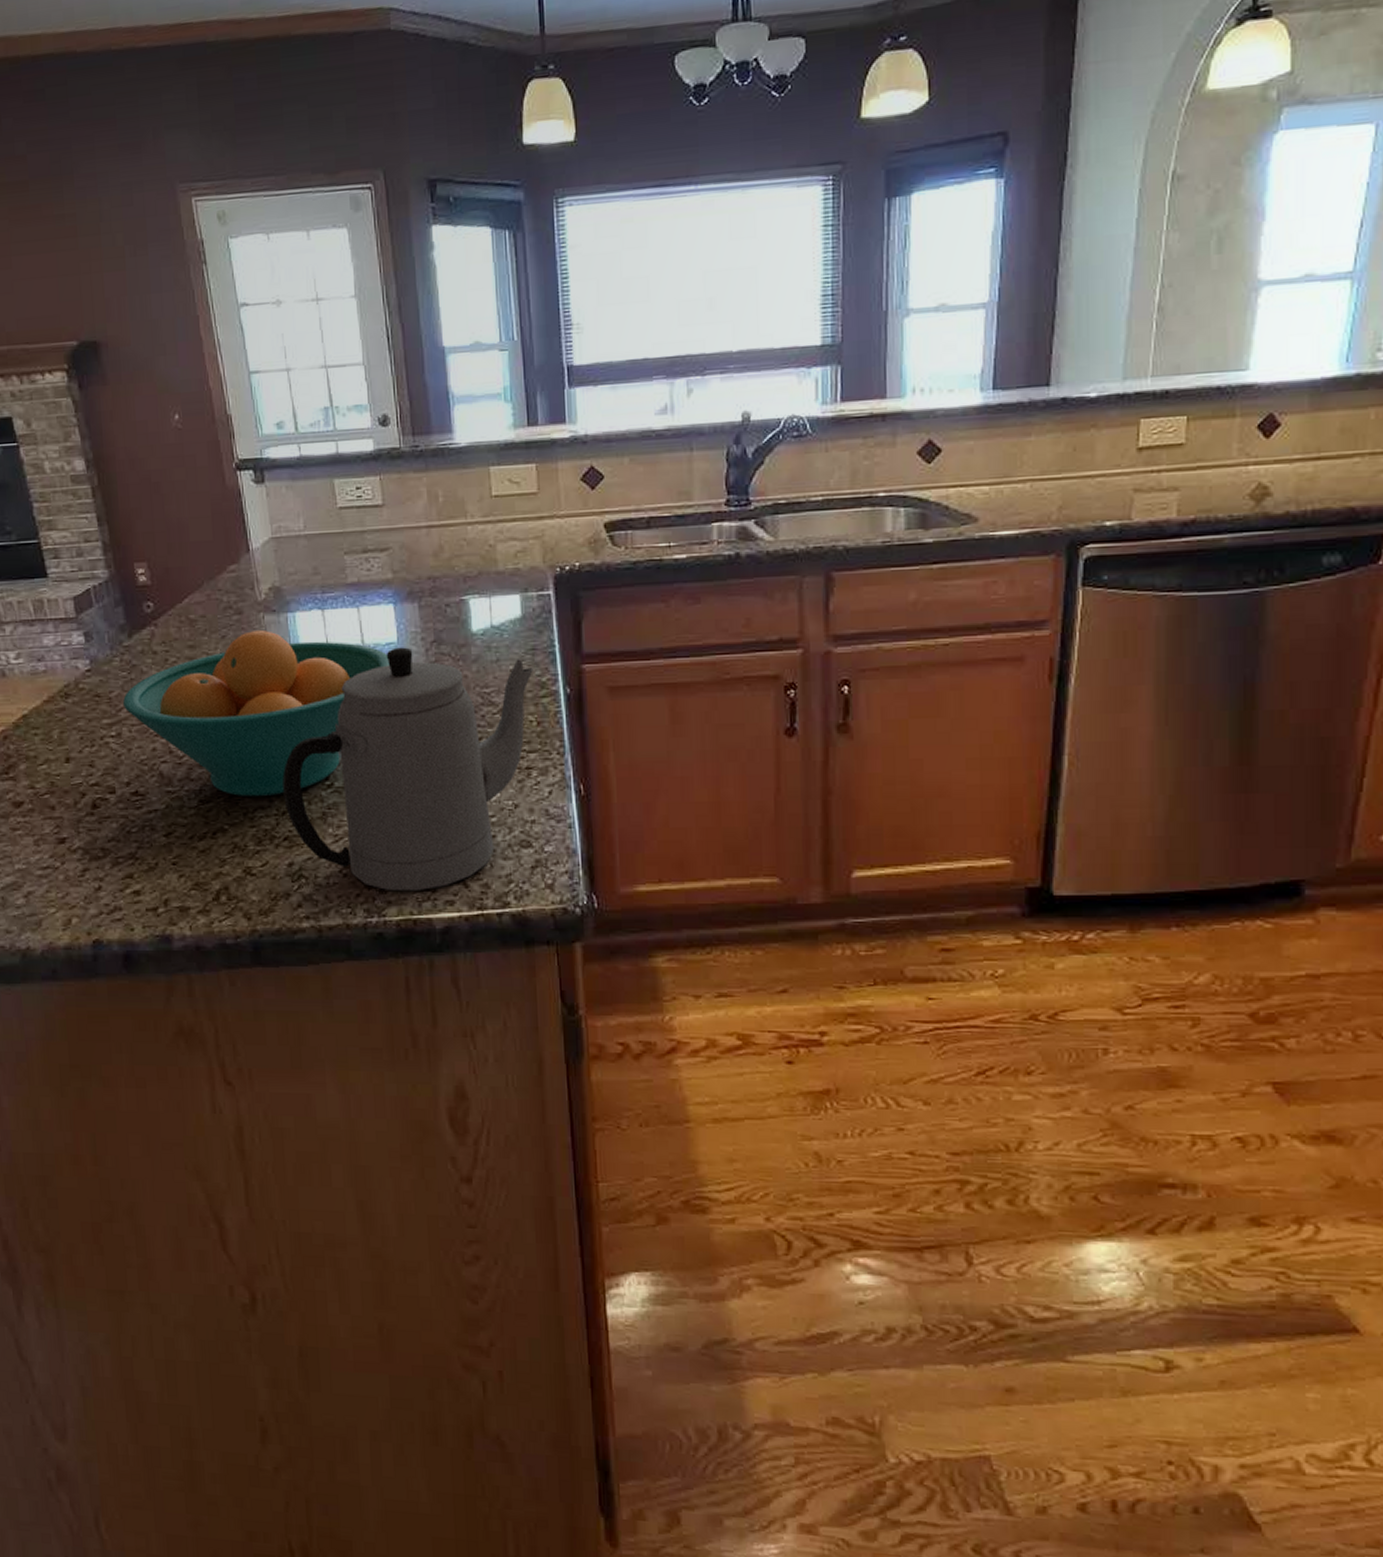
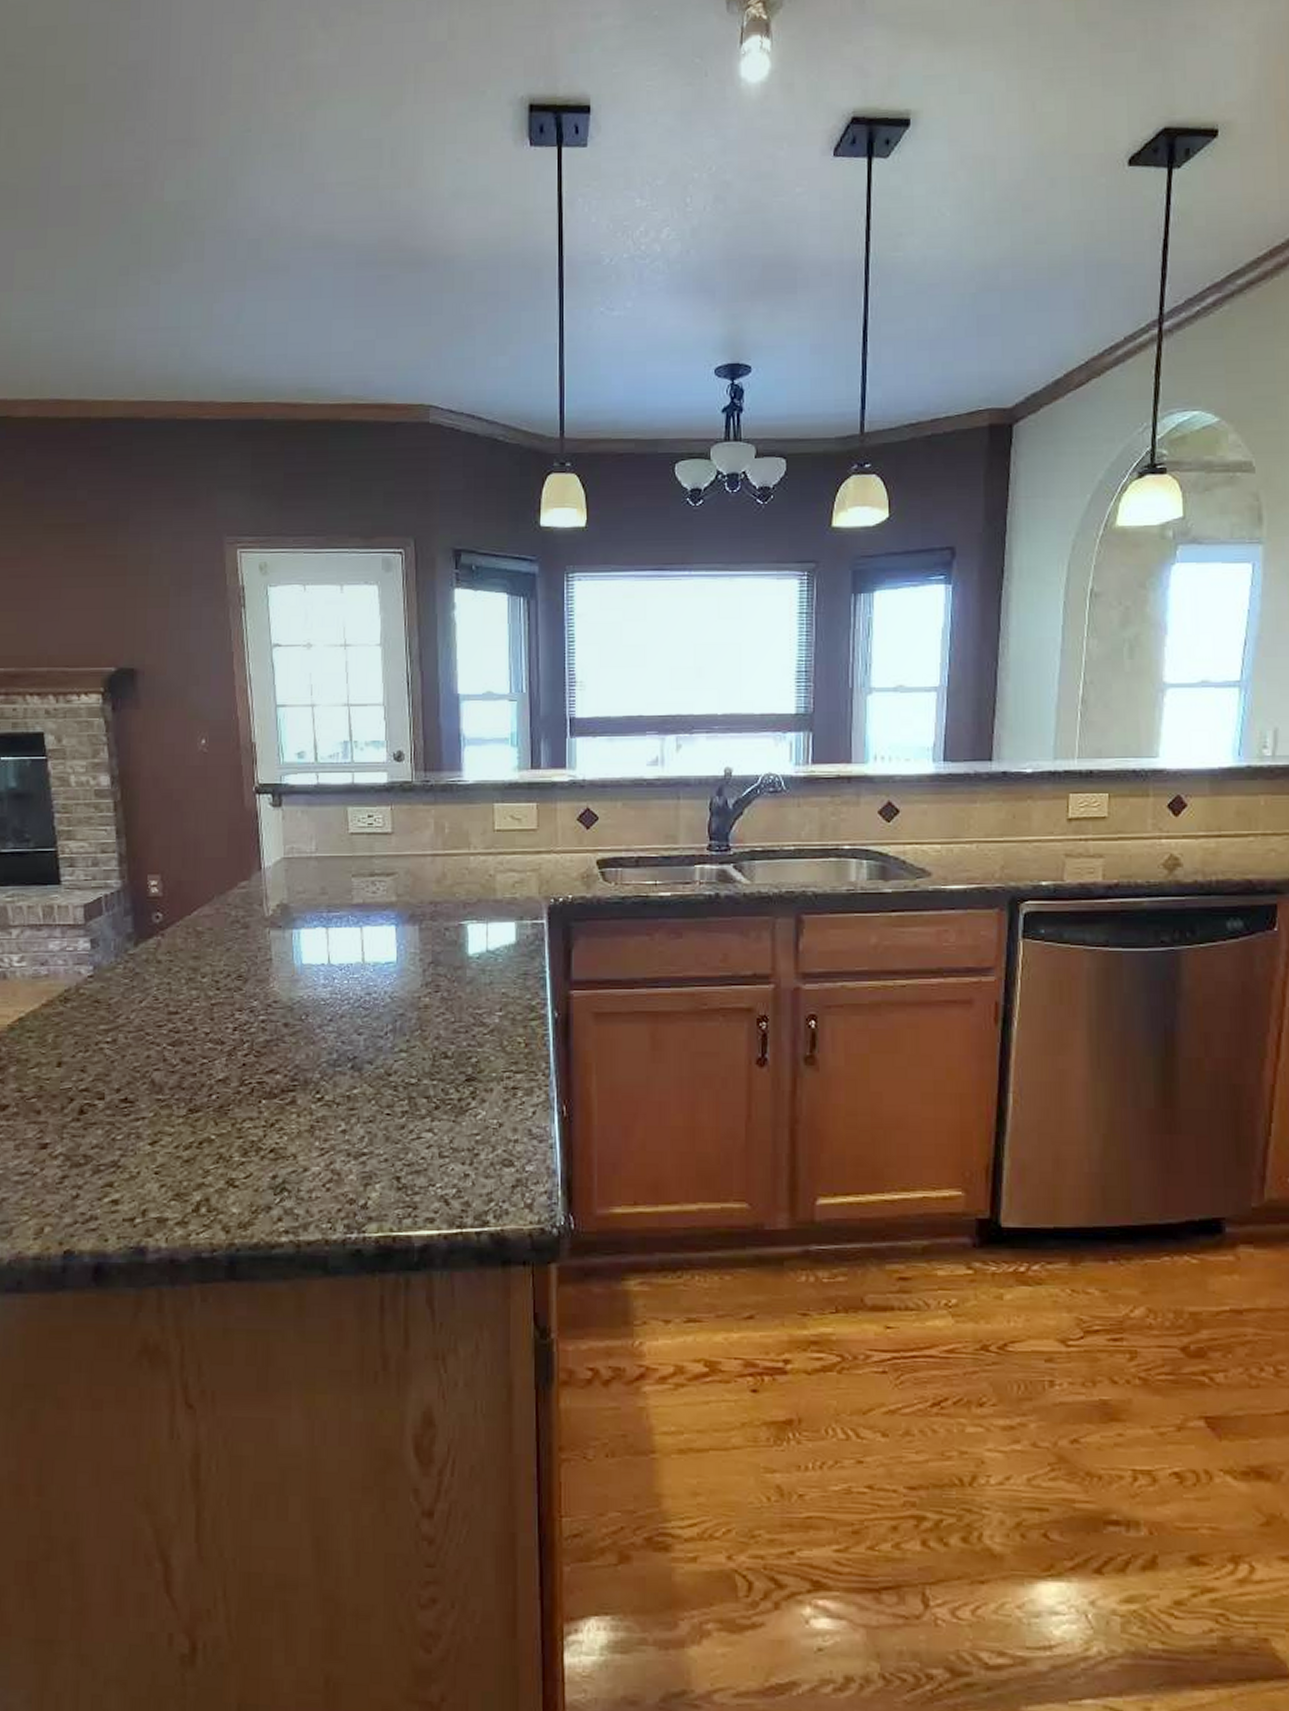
fruit bowl: present [122,629,389,797] -> none [121,944,387,1108]
teapot: present [282,647,534,891] -> none [273,967,524,1208]

